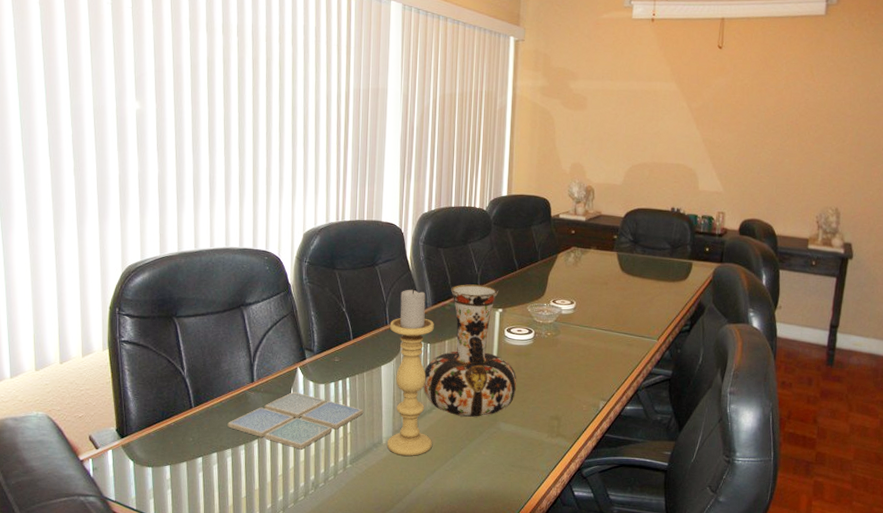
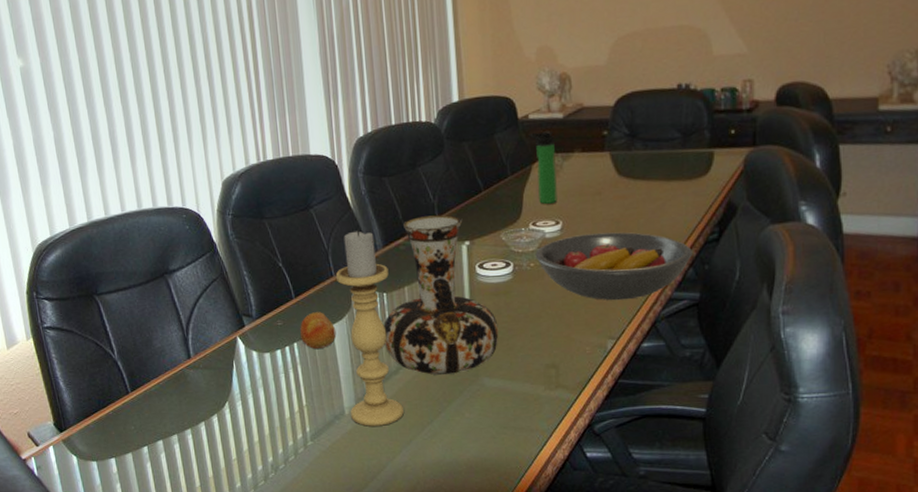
drink coaster: present [227,391,364,450] -> none [169,364,319,429]
fruit: none [353,353,384,385] -> present [300,312,337,349]
fruit bowl: none [552,314,670,371] -> present [535,232,692,301]
bottle: none [557,229,577,287] -> present [528,130,558,204]

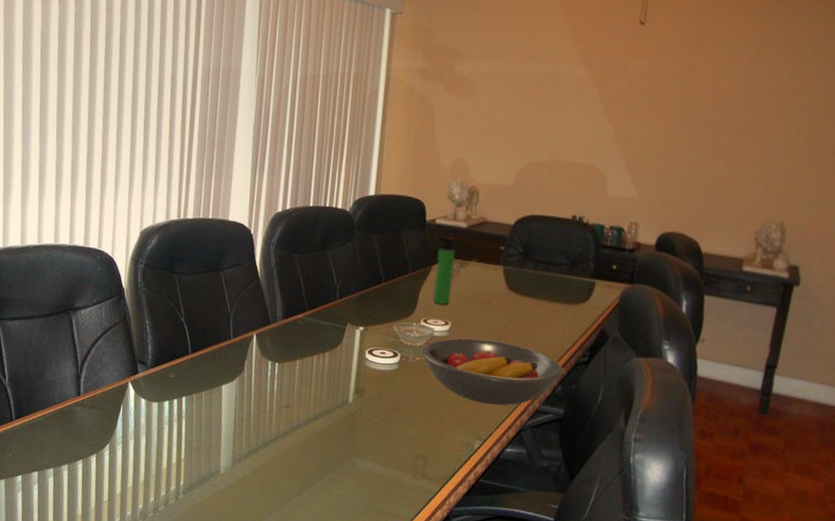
fruit: present [300,312,337,349] -> none [190,370,225,406]
candle holder: present [336,229,404,427] -> none [225,298,284,490]
vase: present [383,214,499,376] -> none [268,296,378,450]

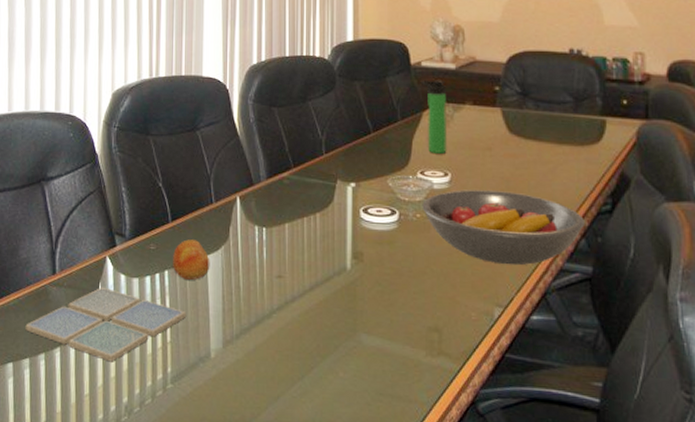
drink coaster: none [50,408,201,474] -> present [25,286,187,362]
fruit: none [190,370,225,406] -> present [173,239,210,280]

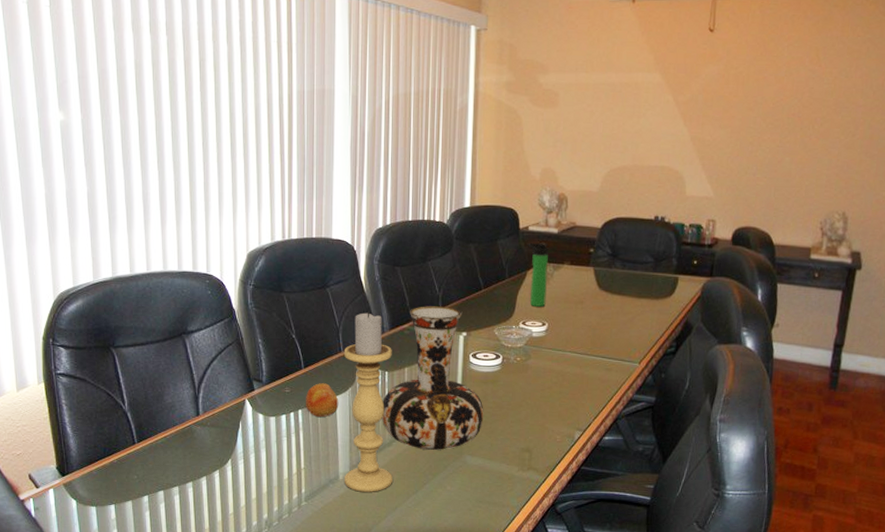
drink coaster: present [25,286,187,362] -> none [173,425,318,487]
candle holder: none [216,157,273,376] -> present [344,311,393,492]
vase: none [259,151,380,326] -> present [381,306,484,451]
fruit bowl: present [422,189,585,266] -> none [522,336,653,398]

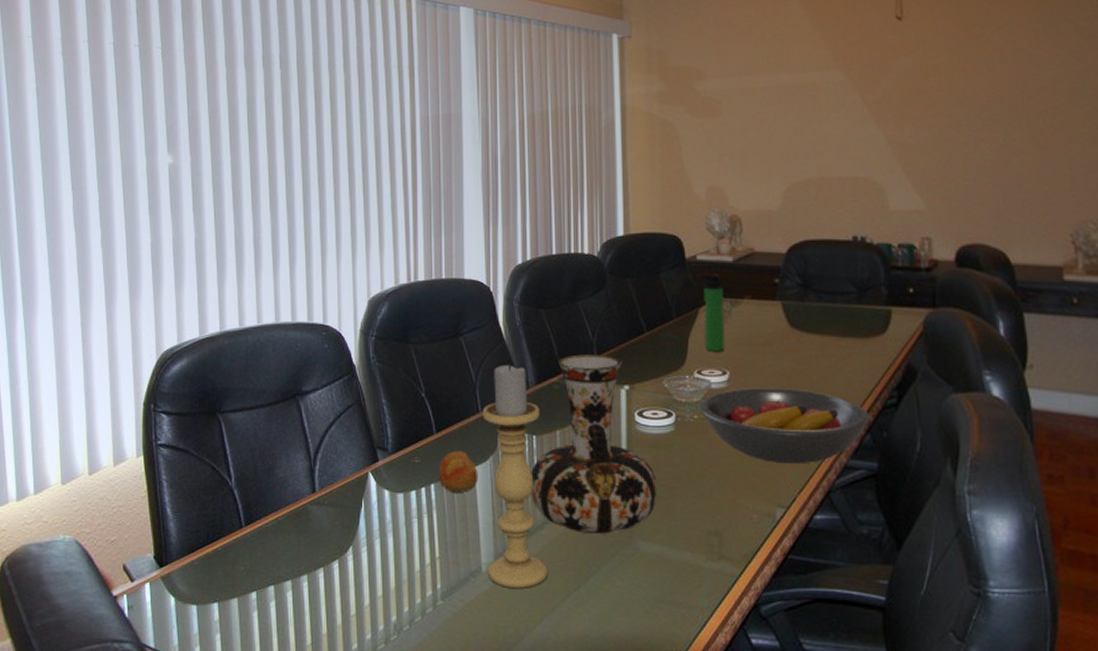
fruit bowl: none [522,336,653,398] -> present [700,387,869,465]

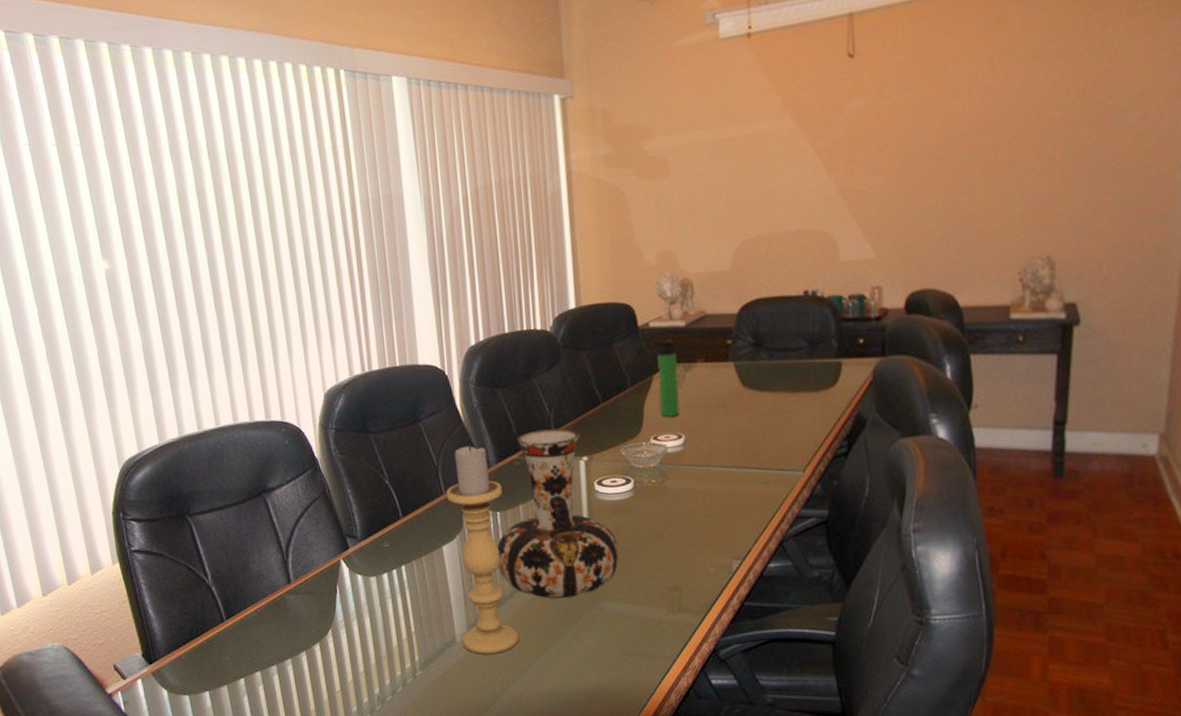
fruit: present [439,451,479,493] -> none [408,532,447,572]
fruit bowl: present [700,387,869,465] -> none [657,446,820,519]

